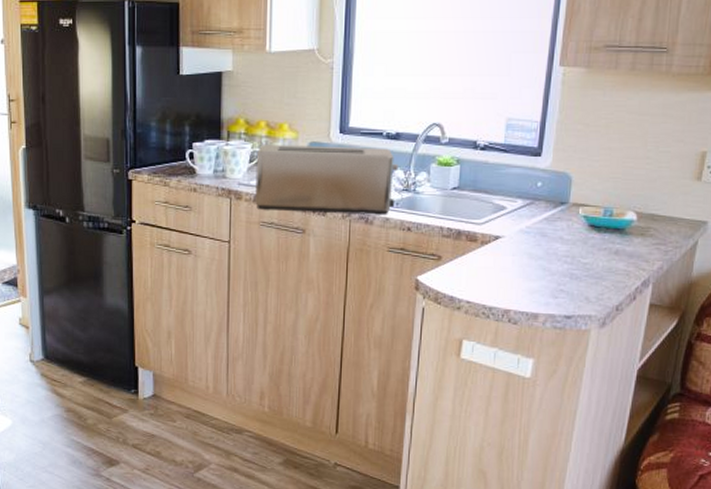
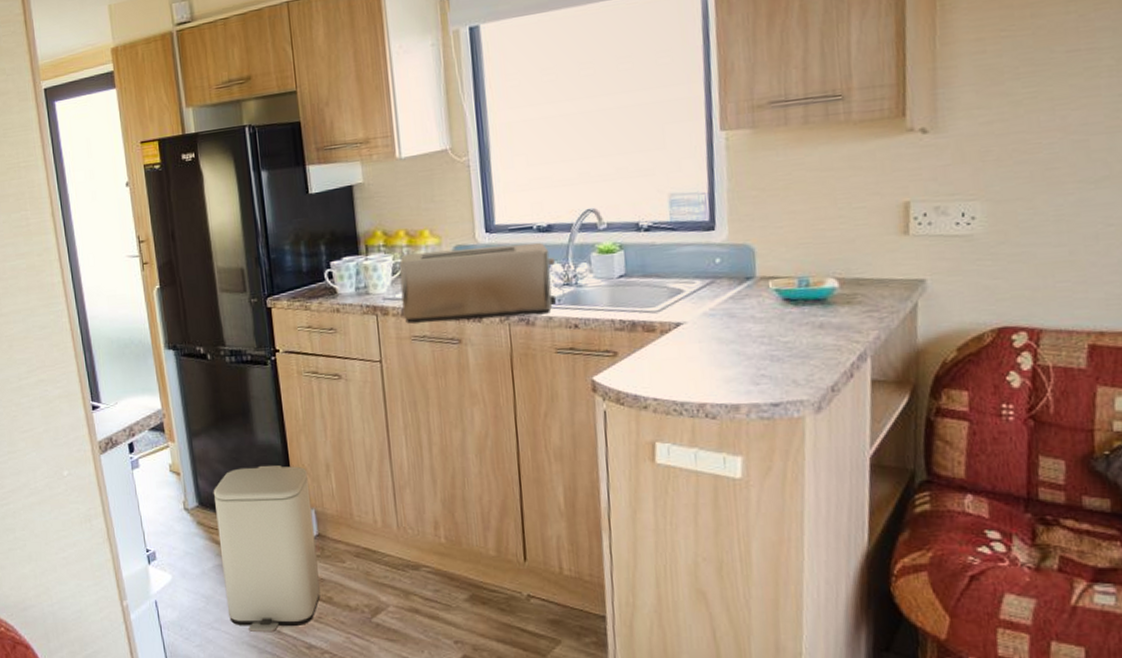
pedal bin: none [59,327,150,480] -> present [213,465,321,633]

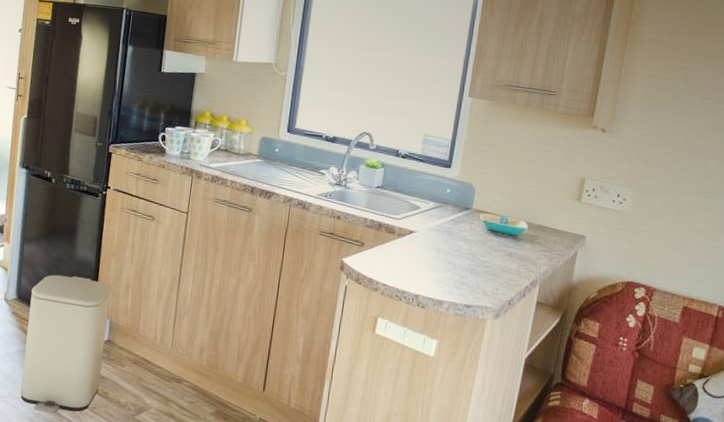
toaster: present [398,242,556,325] -> none [212,134,333,204]

